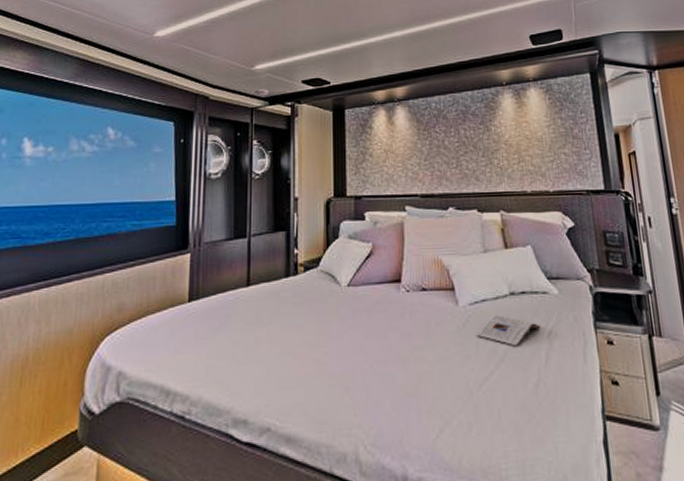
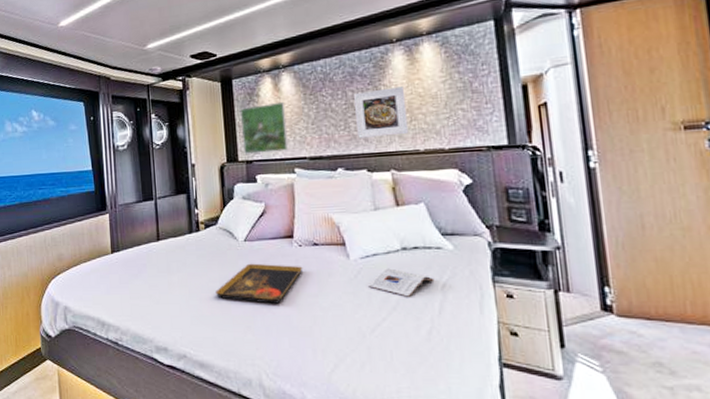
decorative tray: none [311,311,410,360] -> present [215,263,303,304]
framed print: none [352,136,400,190] -> present [241,102,289,155]
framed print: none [466,128,517,177] -> present [354,86,409,138]

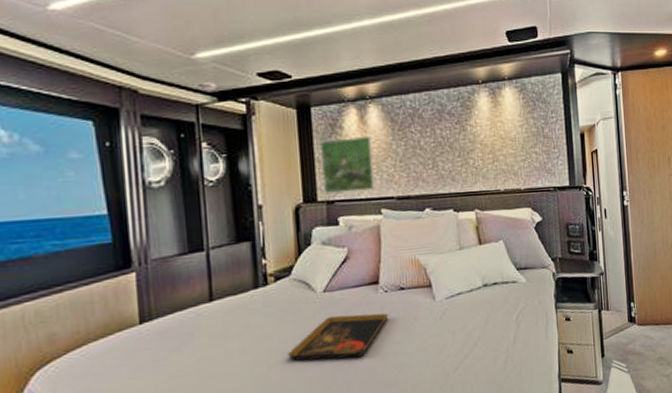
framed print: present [354,86,409,138] -> none [442,128,491,178]
magazine: present [369,268,435,297] -> none [453,305,510,332]

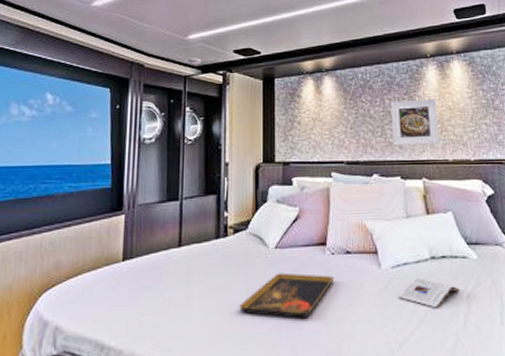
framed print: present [321,137,375,195] -> none [281,105,327,156]
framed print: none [442,128,491,178] -> present [391,99,440,146]
magazine: none [453,305,510,332] -> present [399,278,460,308]

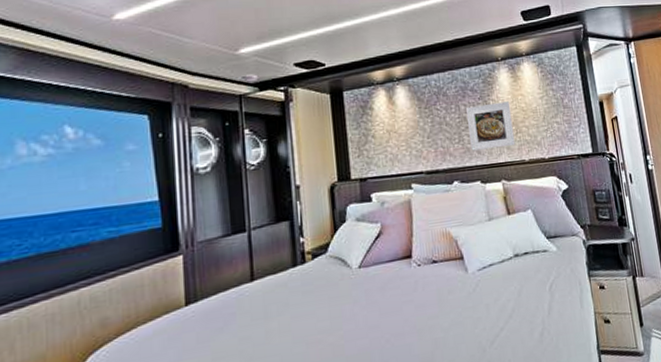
decorative tray: present [240,272,335,319] -> none [326,287,423,339]
magazine: present [399,278,460,308] -> none [486,276,543,303]

